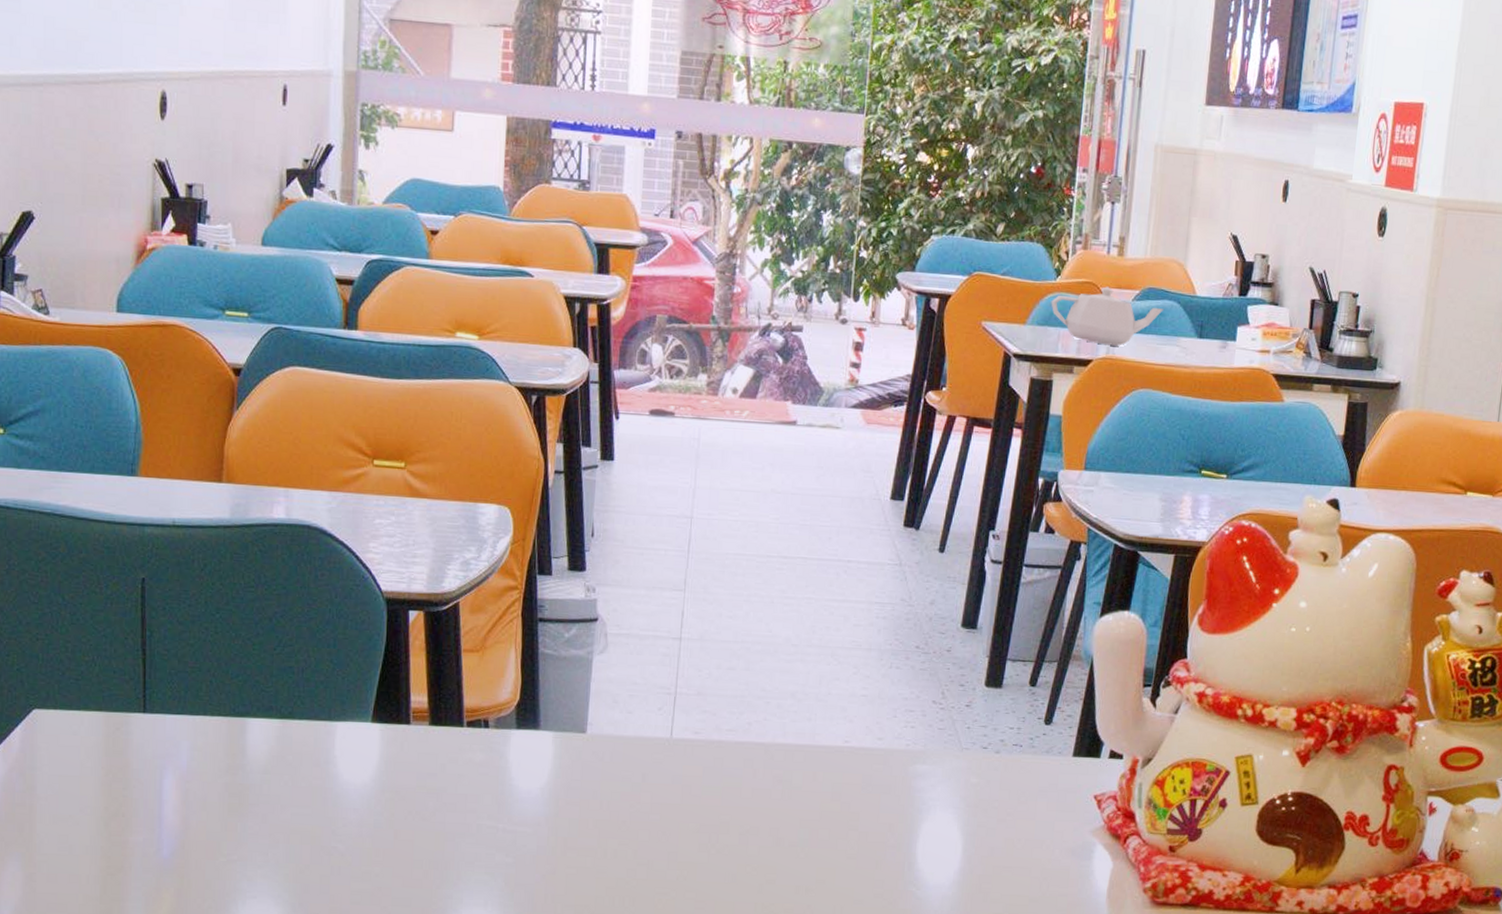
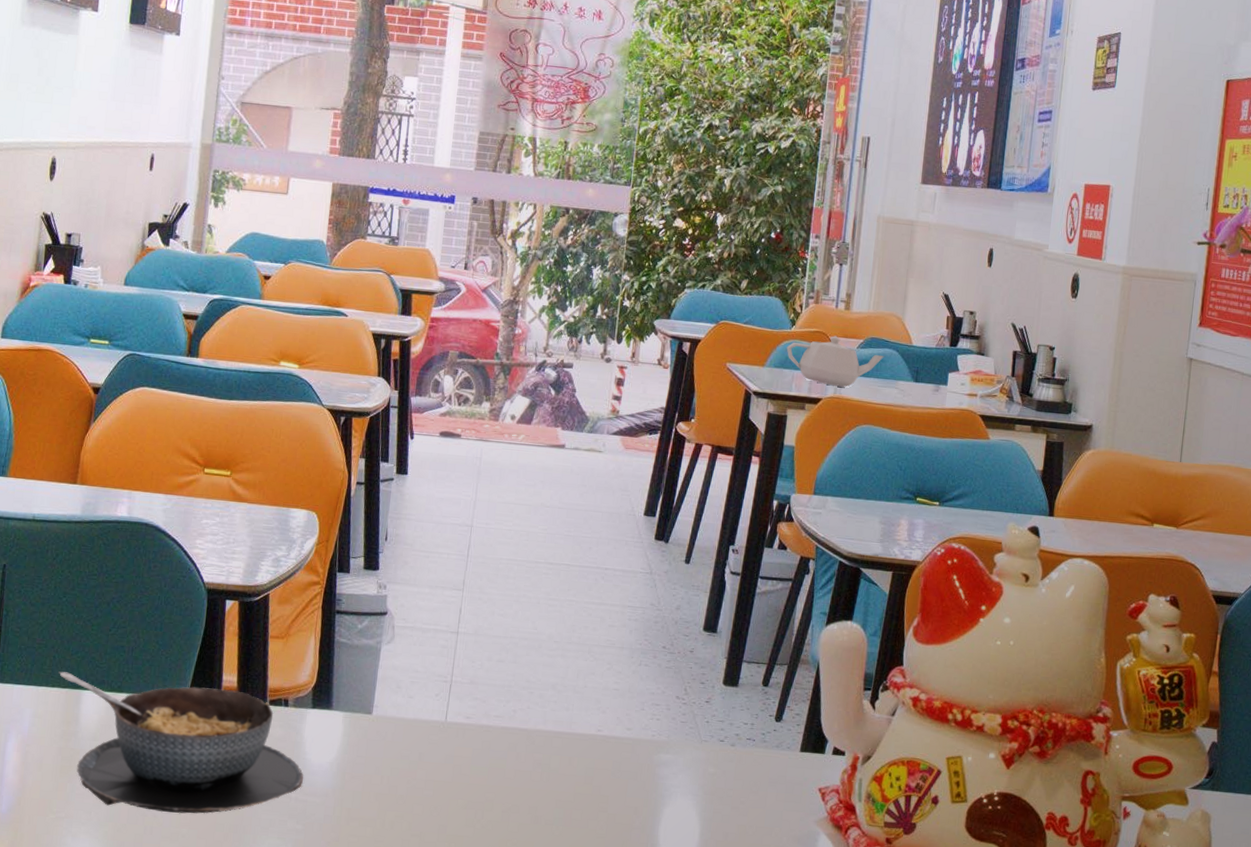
soup bowl: none [217,698,512,851] -> present [58,671,304,814]

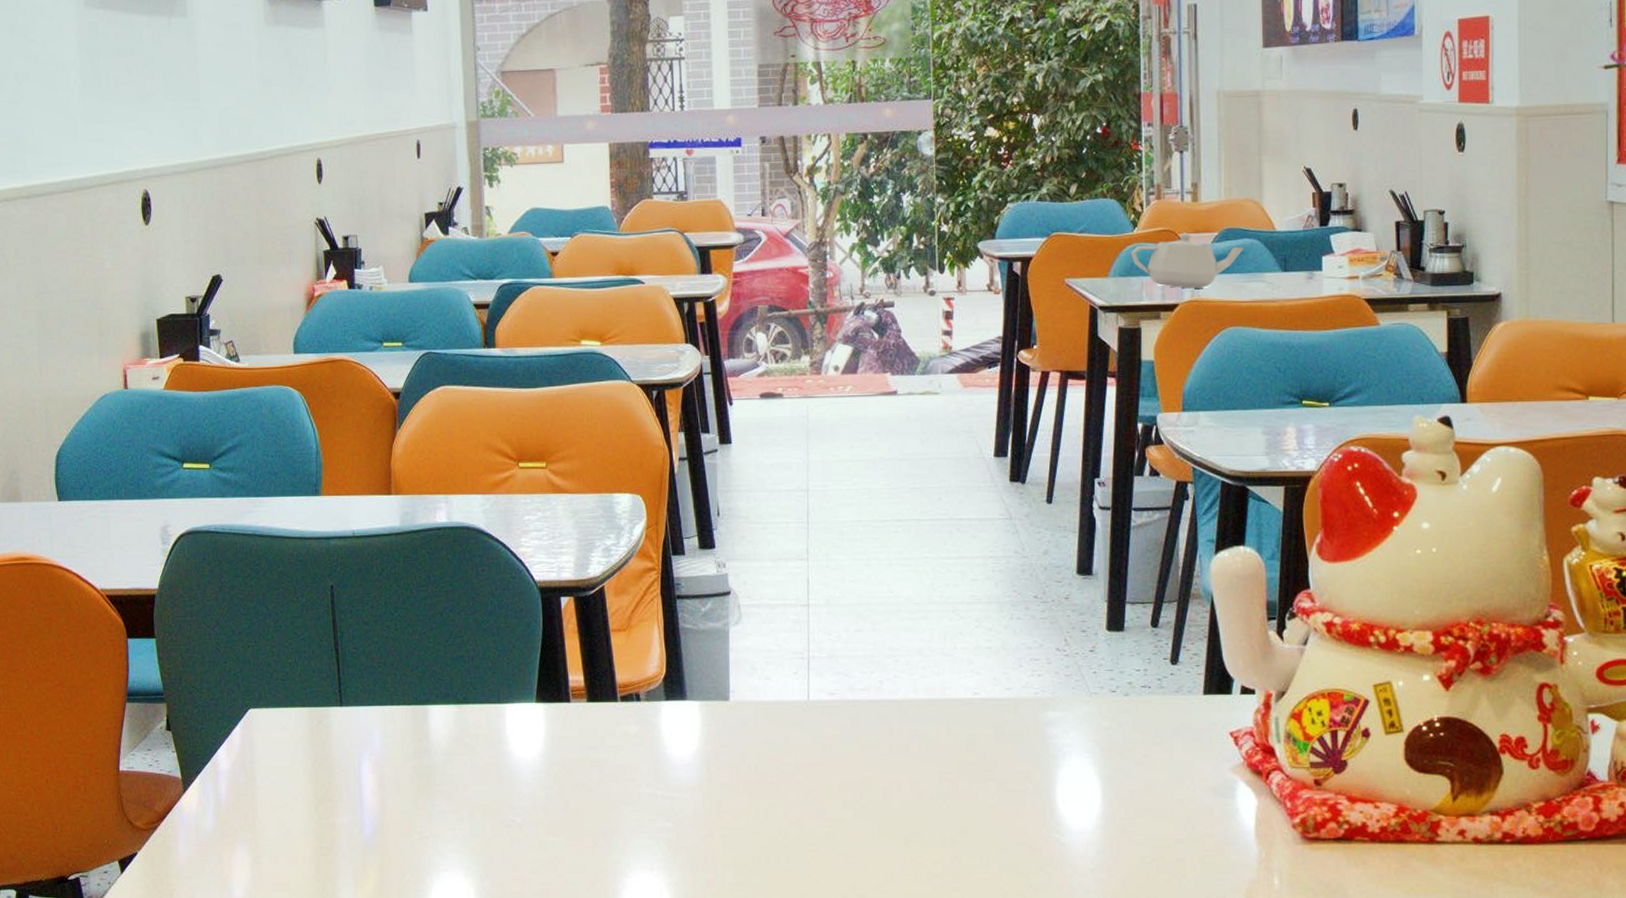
soup bowl: present [58,671,304,814] -> none [401,688,668,822]

